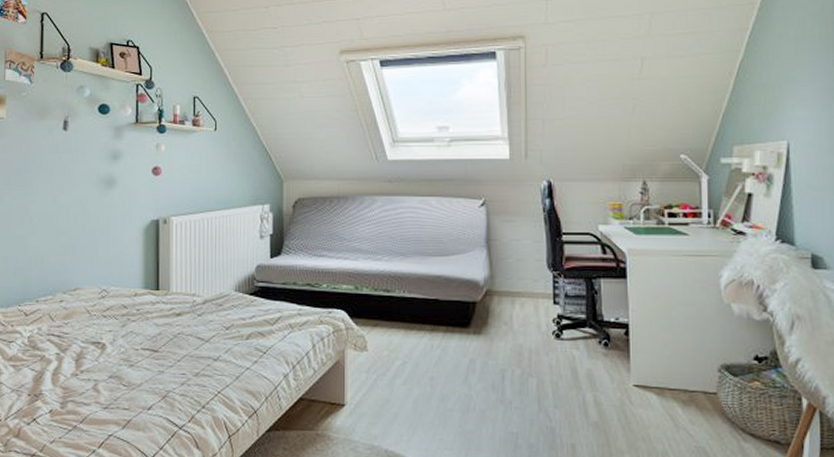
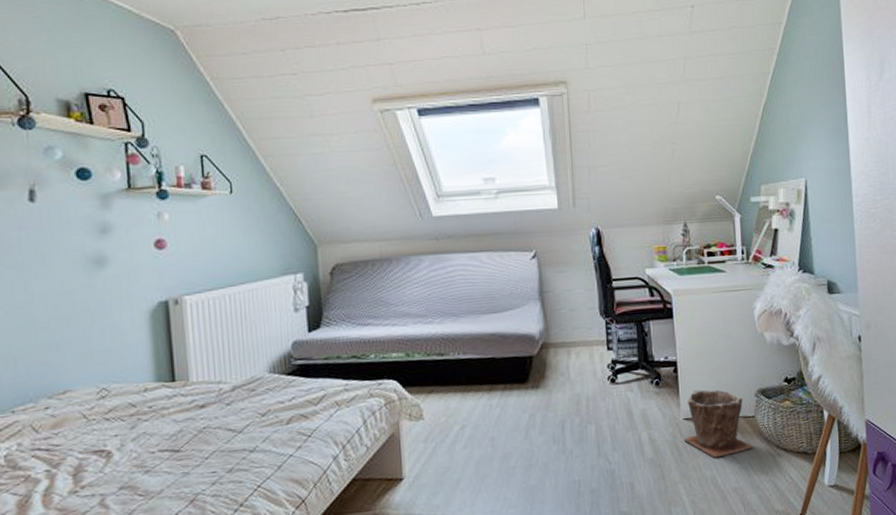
plant pot: none [633,357,713,432] -> present [684,389,753,458]

